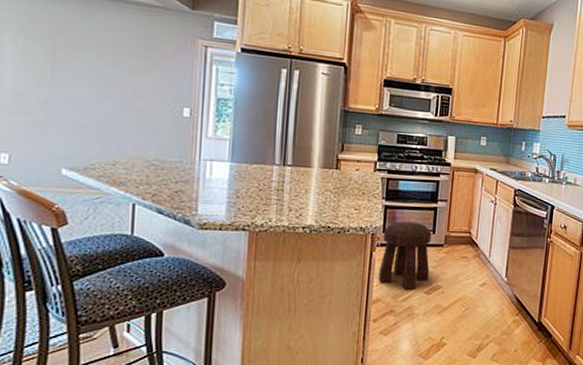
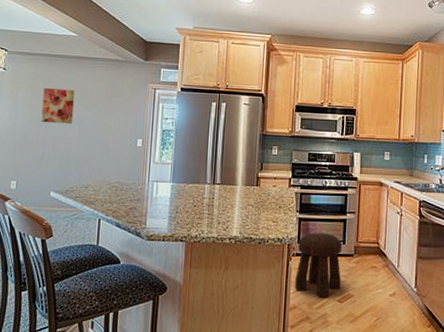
wall art: none [42,33,92,84] -> present [41,88,75,124]

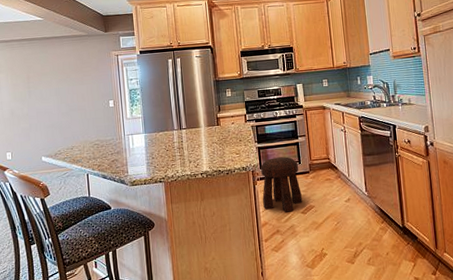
wall art: present [41,88,75,124] -> none [21,67,52,99]

